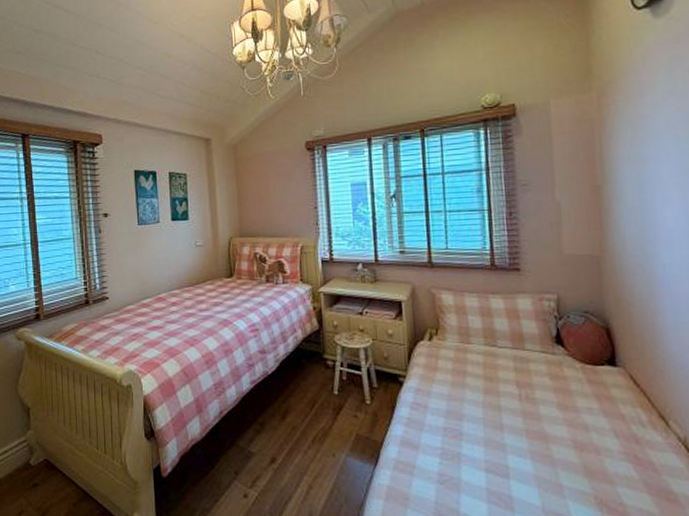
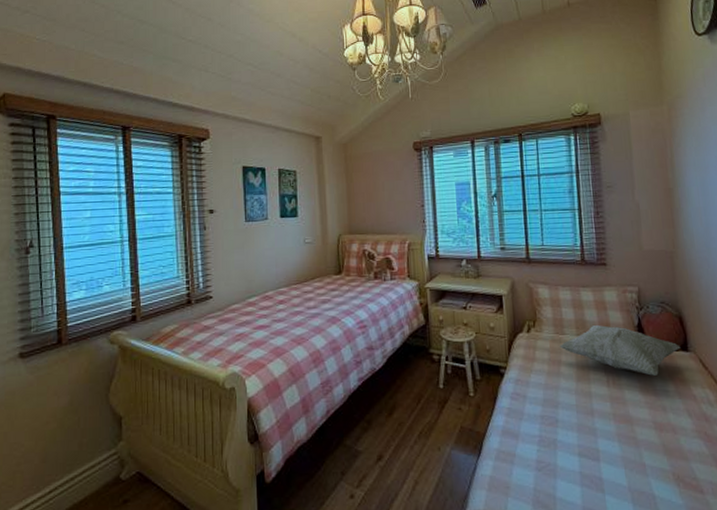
decorative pillow: none [464,335,608,391] -> present [559,325,681,376]

